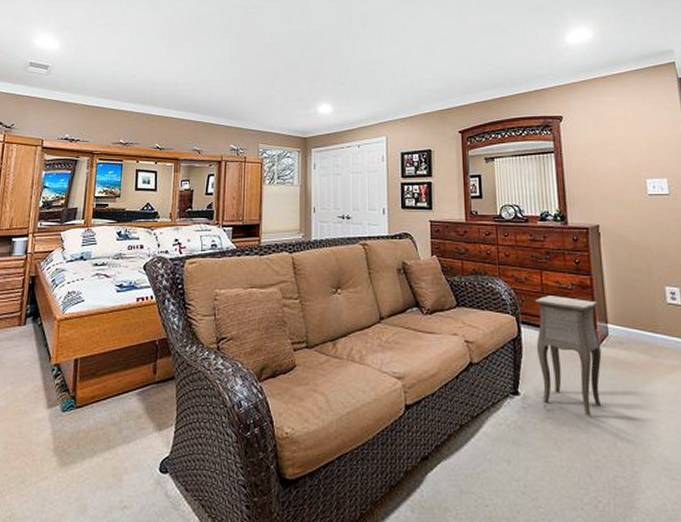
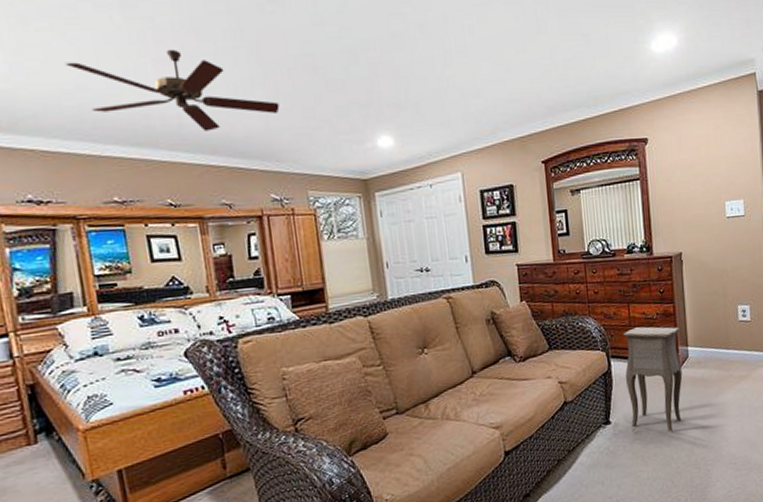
ceiling fan: none [110,38,248,96] -> present [65,49,280,132]

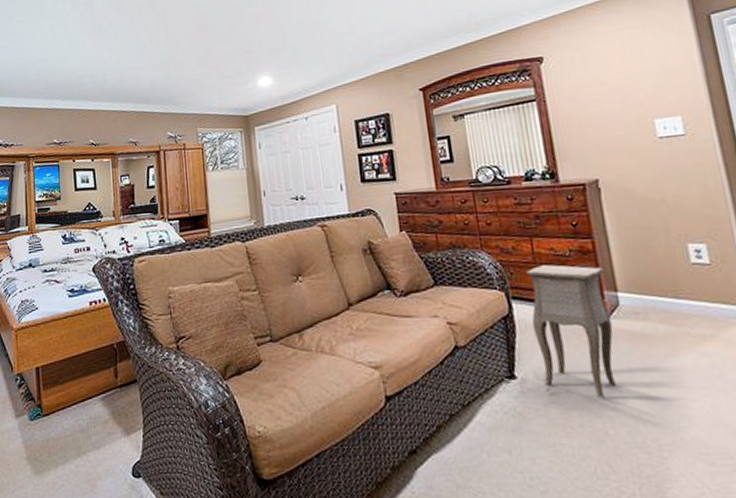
ceiling fan: present [65,49,280,132] -> none [32,24,178,85]

